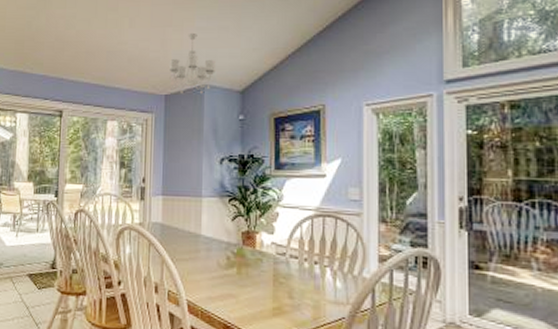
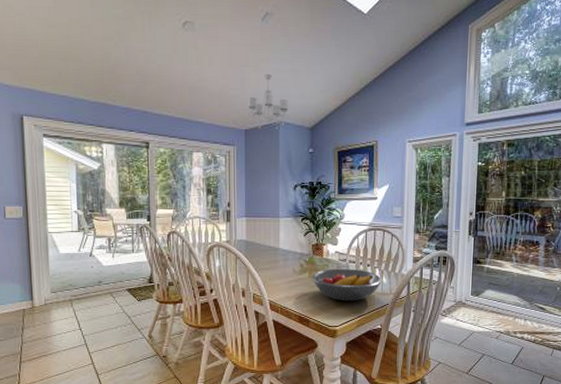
fruit bowl: none [241,264,335,311] -> present [311,268,382,302]

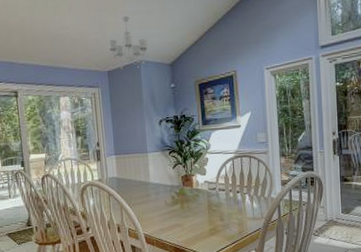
fruit bowl: present [311,268,382,302] -> none [183,196,253,229]

